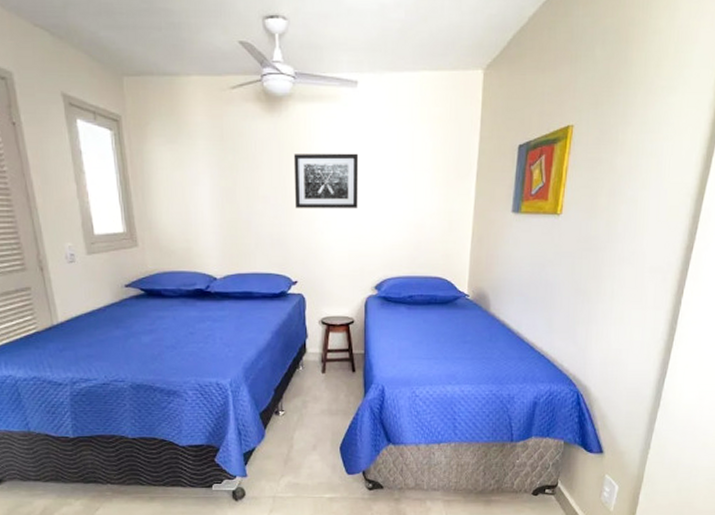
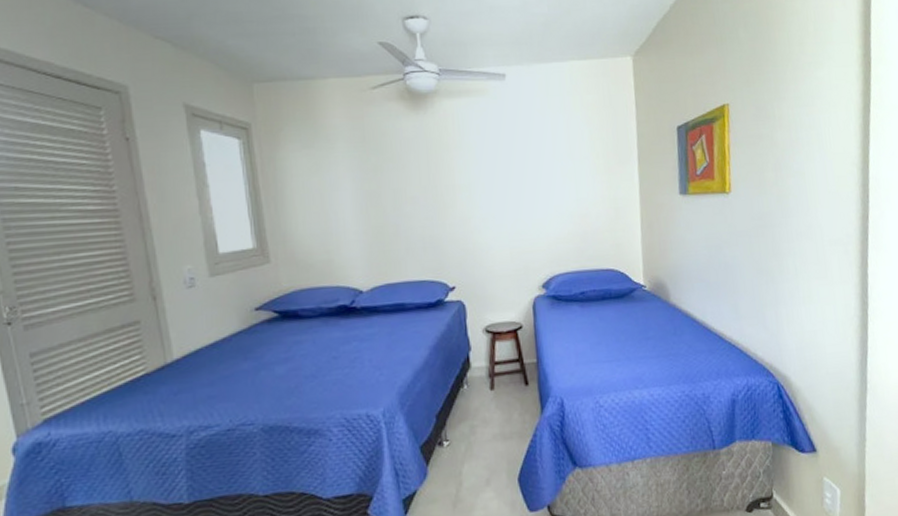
wall art: present [293,153,359,208] -> none [442,145,516,207]

